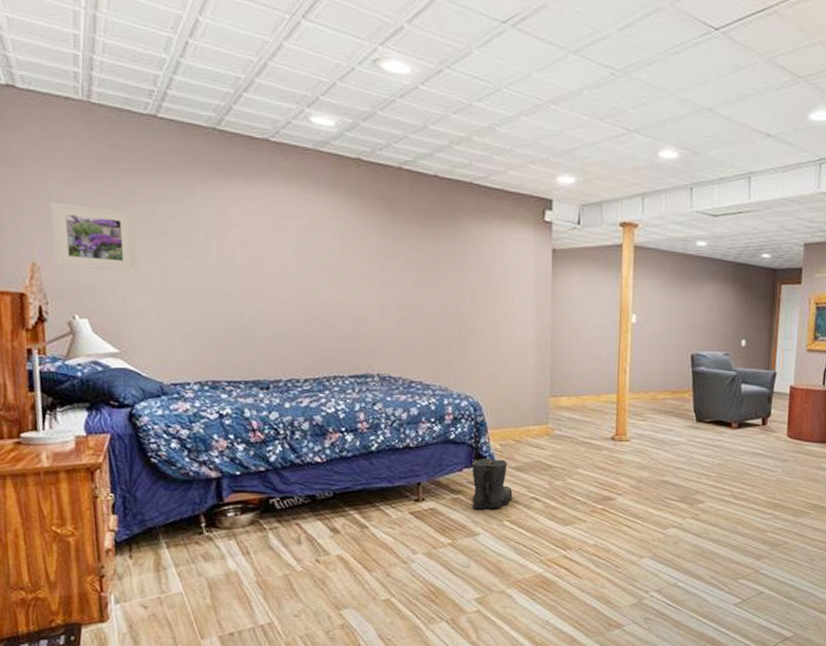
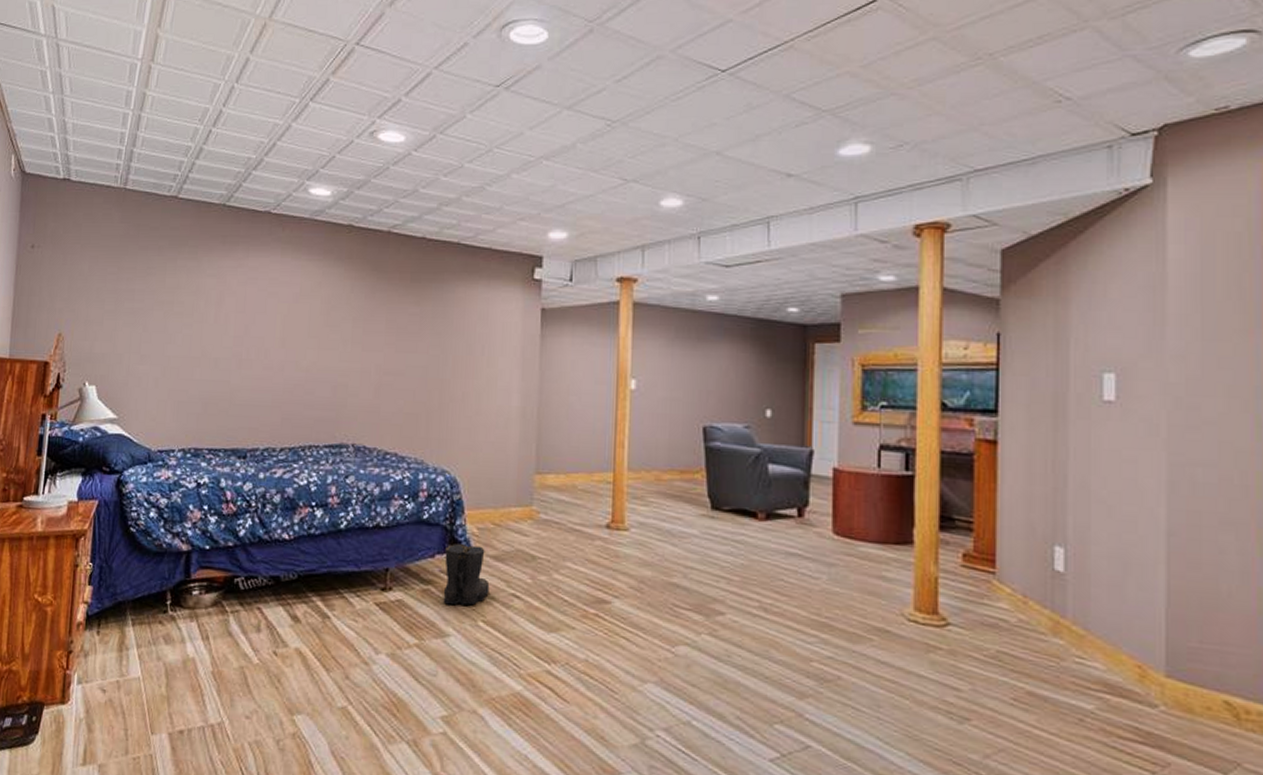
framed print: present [50,202,137,272] -> none [76,278,147,341]

